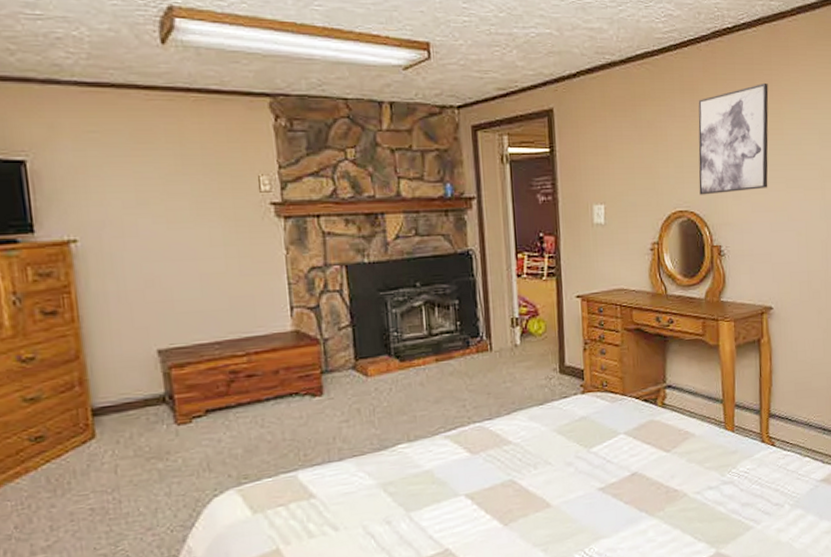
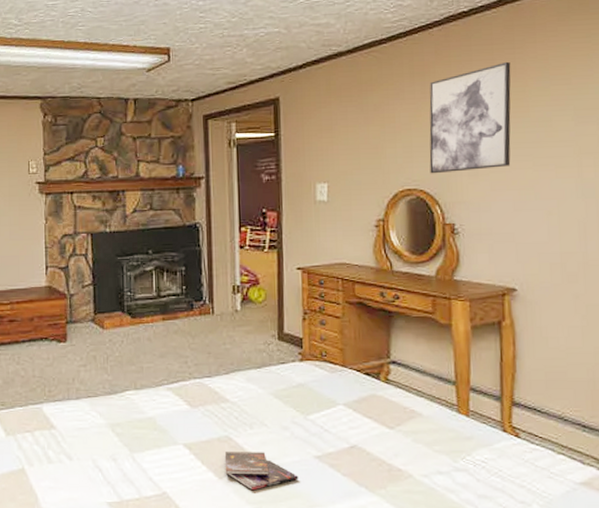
booklet: none [509,491,583,533] -> present [224,452,298,491]

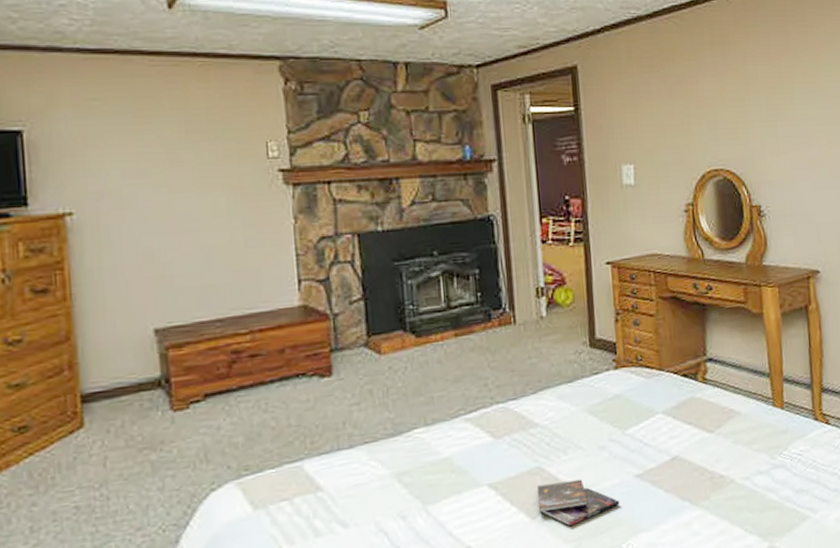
wall art: present [429,61,511,174] -> none [730,34,808,153]

